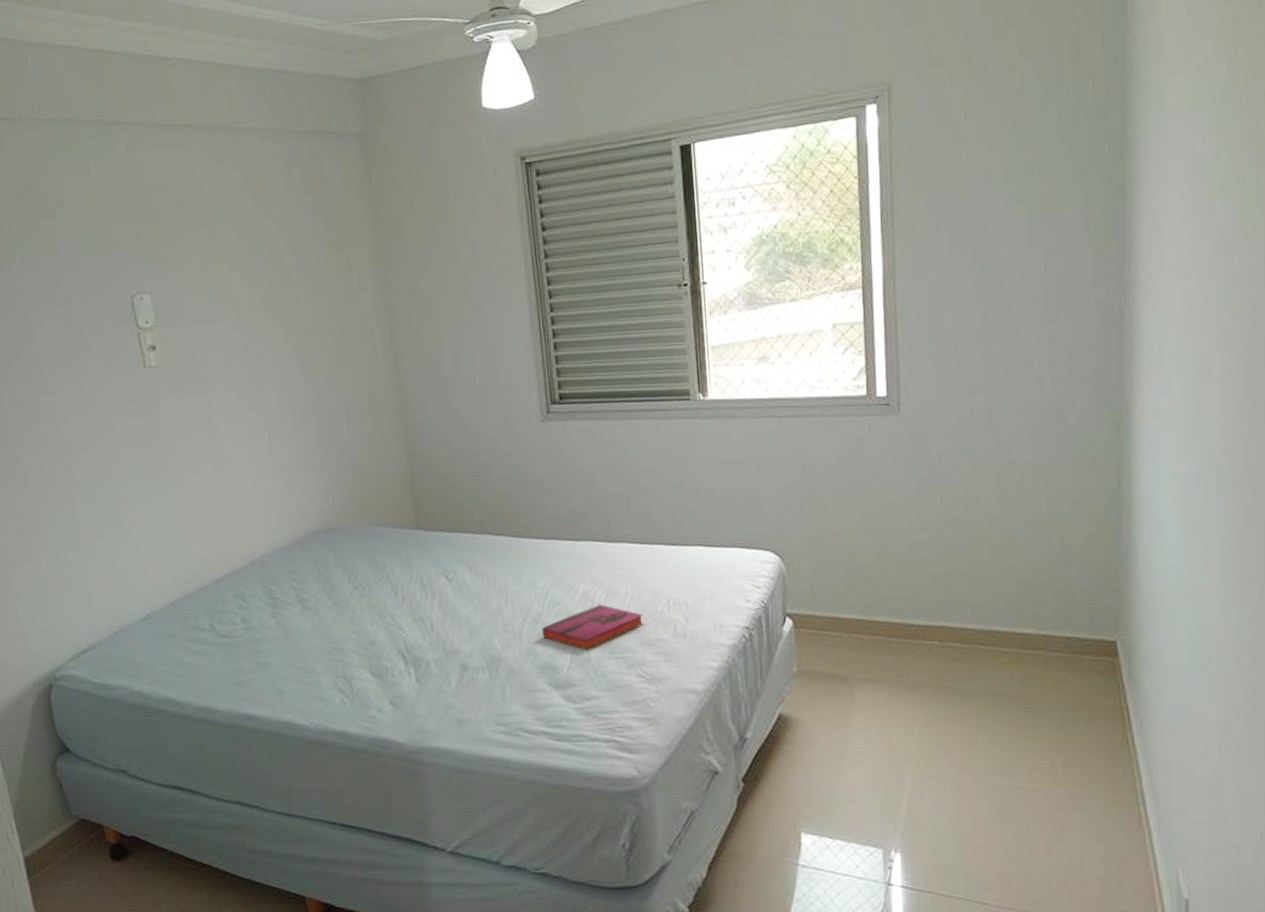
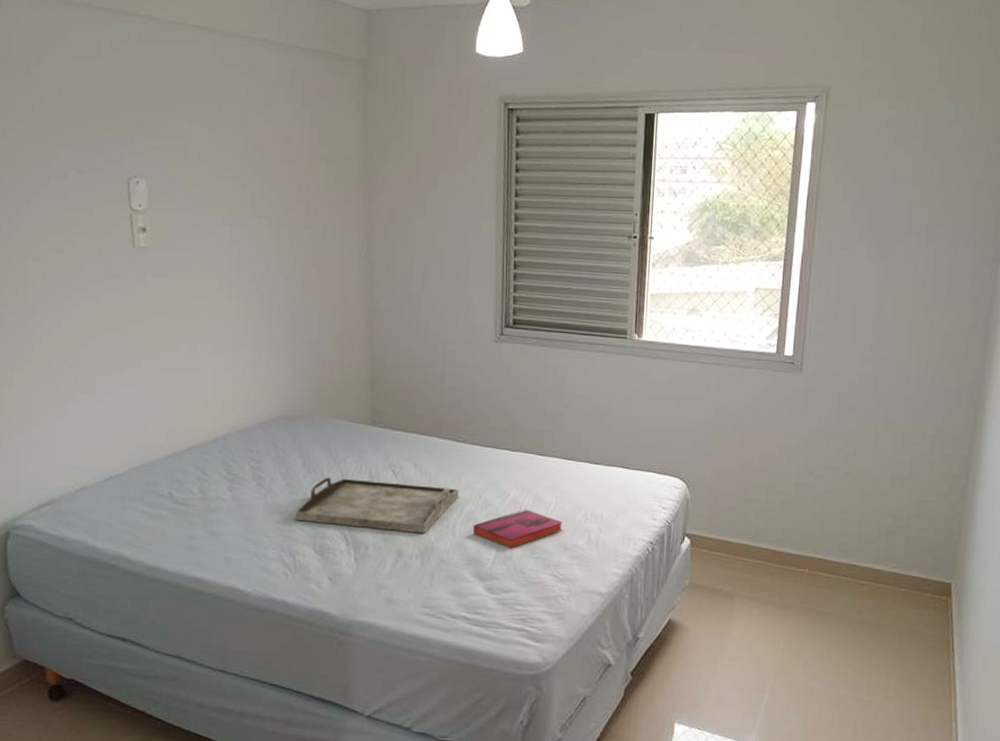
serving tray: none [345,589,523,643] -> present [294,477,459,534]

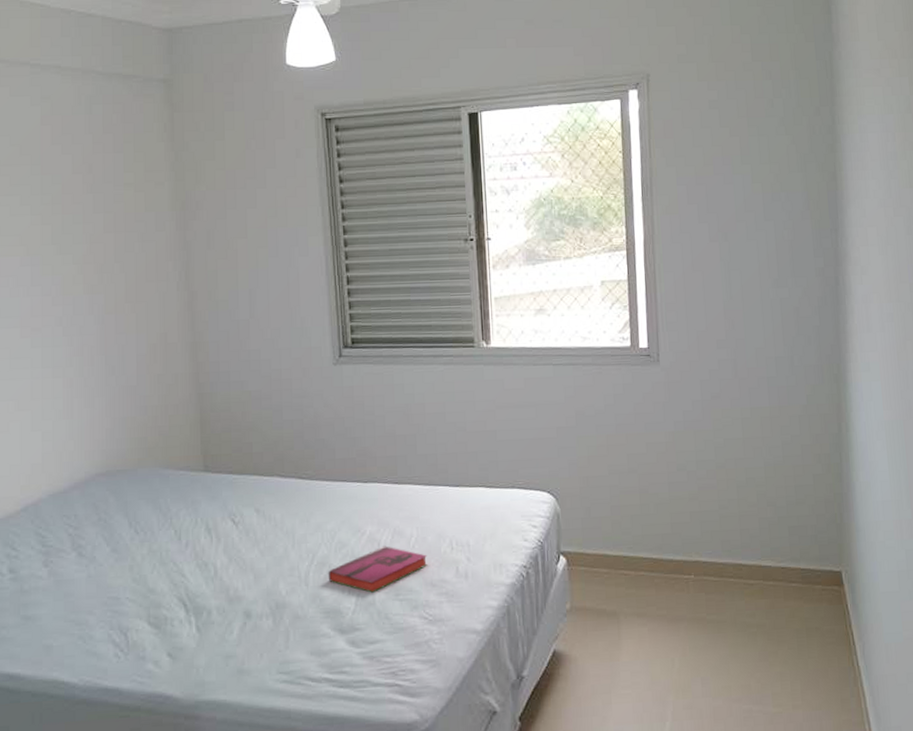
serving tray: present [294,477,459,534] -> none [123,532,310,591]

